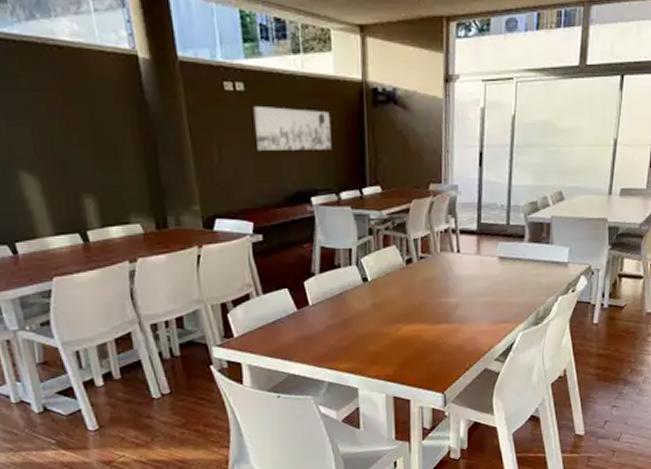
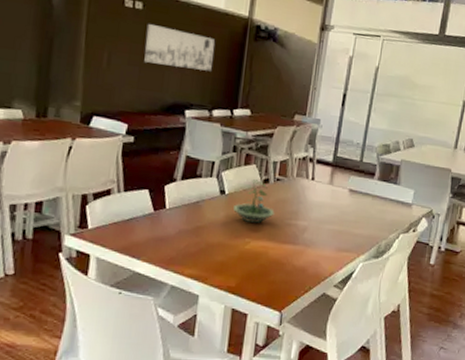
terrarium: none [379,261,423,308] -> present [233,179,275,223]

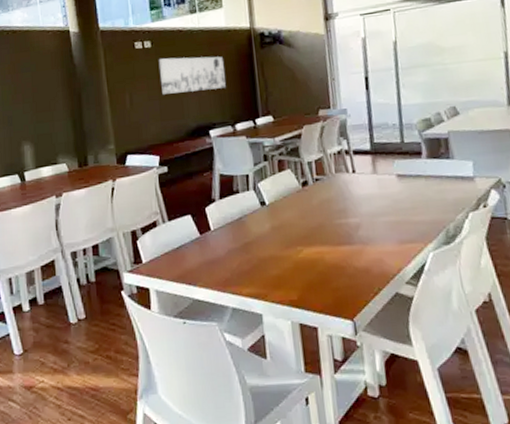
terrarium: present [233,179,275,223] -> none [277,184,321,231]

